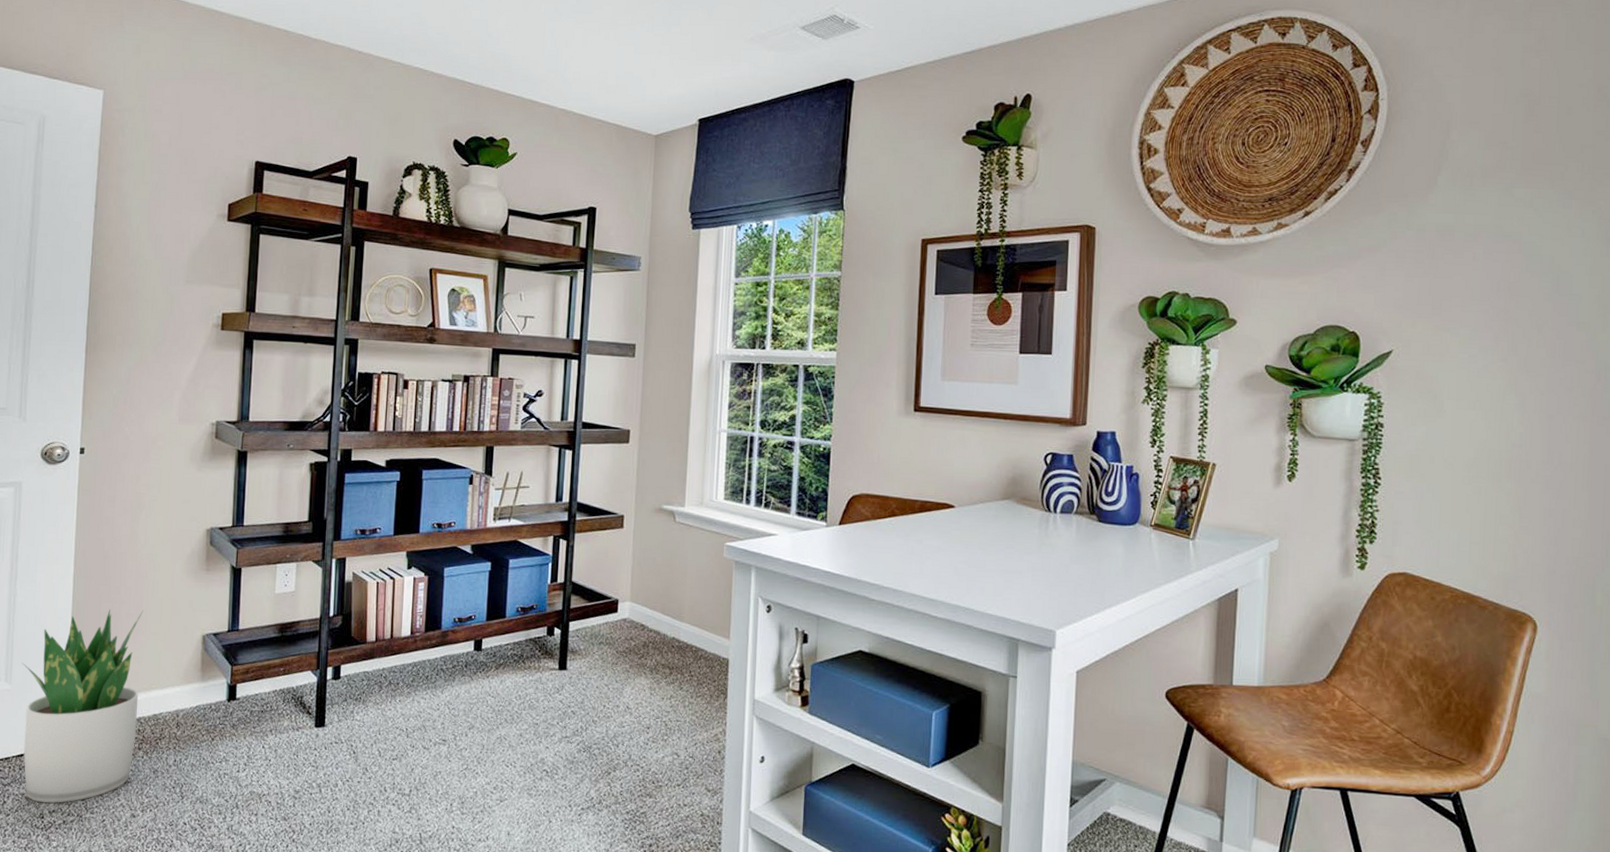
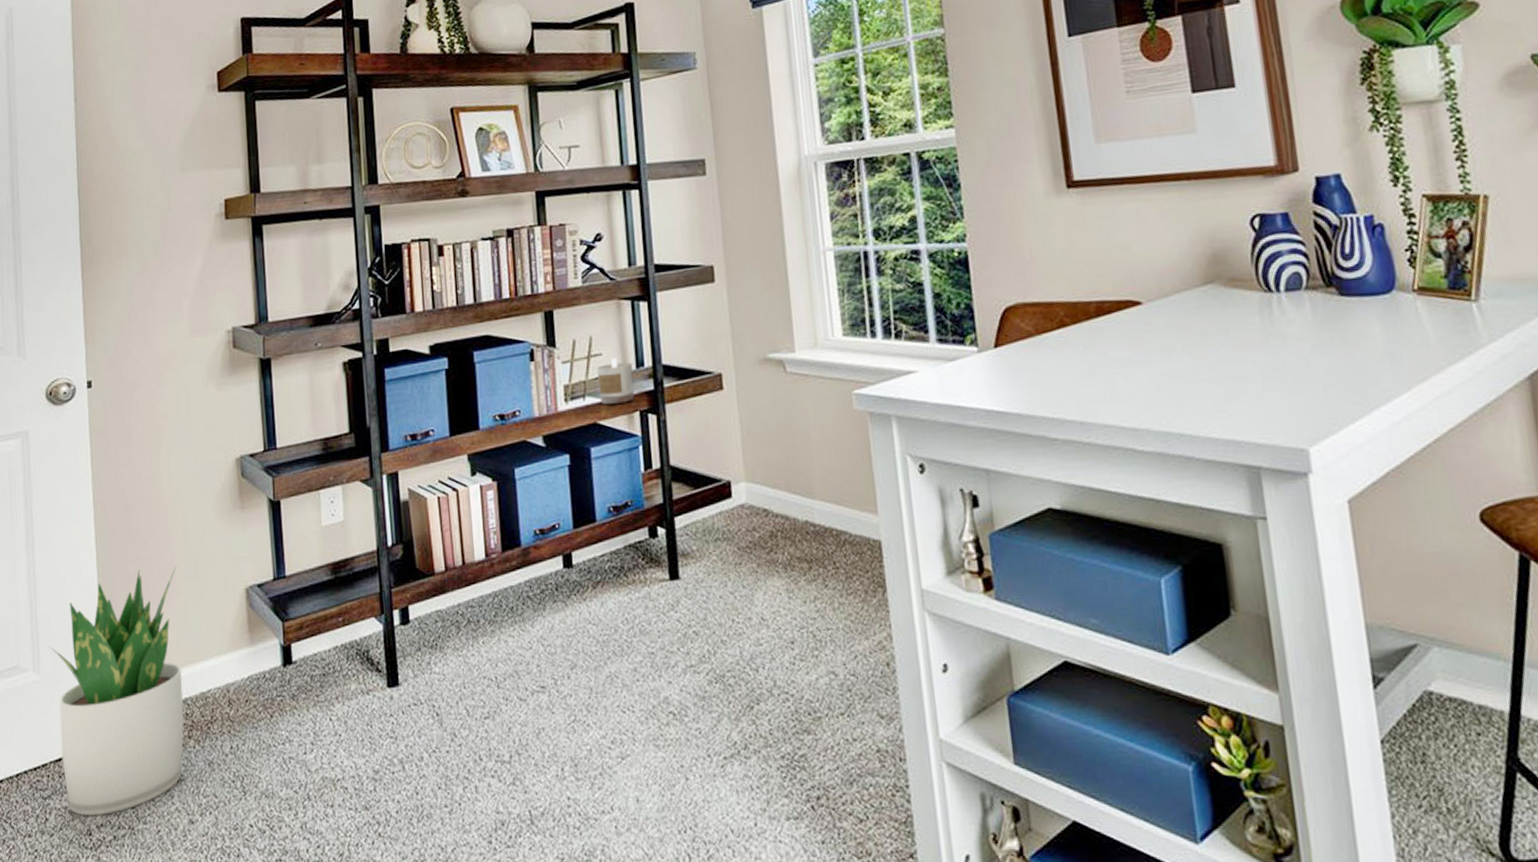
candle: none [522,491,553,528] -> present [597,357,634,404]

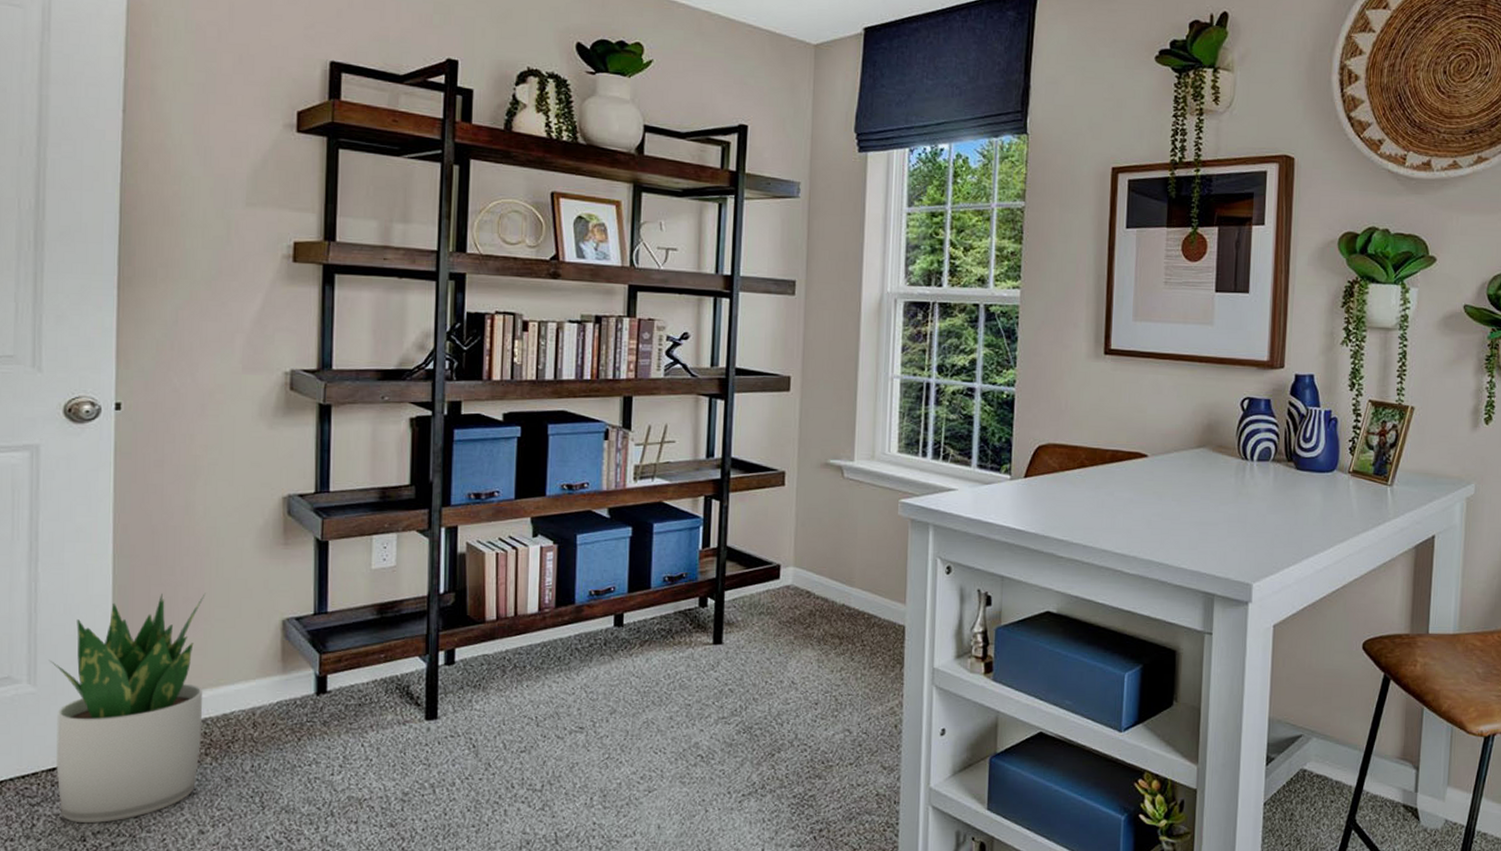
candle: present [597,357,634,404] -> none [668,446,703,487]

